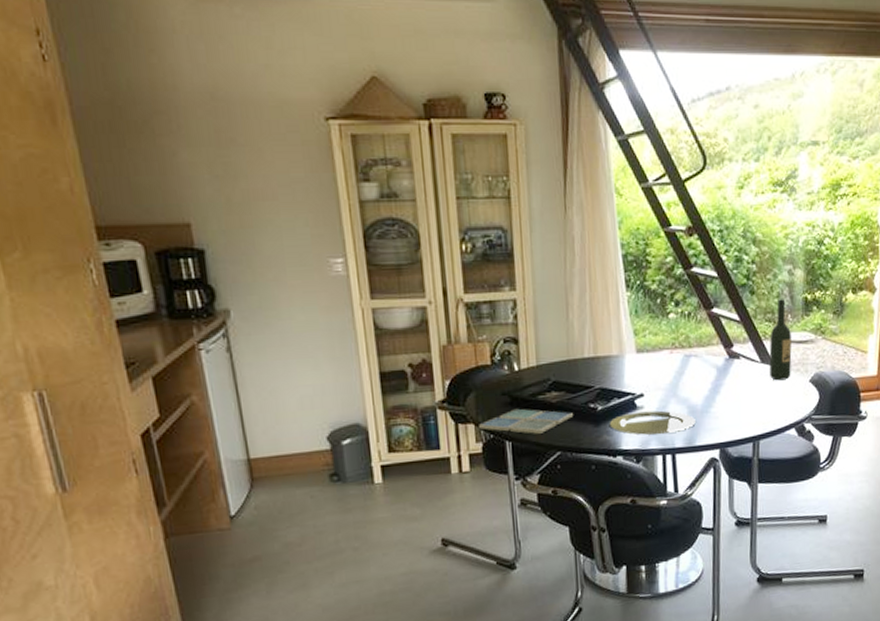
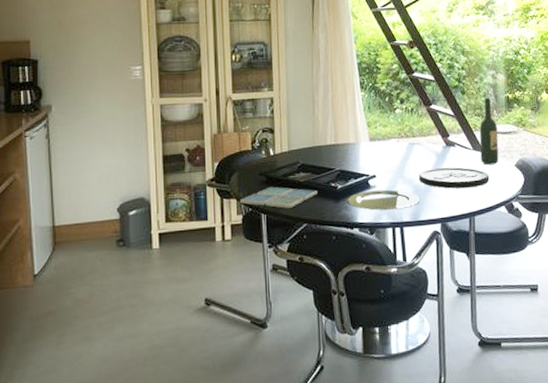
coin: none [695,383,779,409] -> present [419,167,490,189]

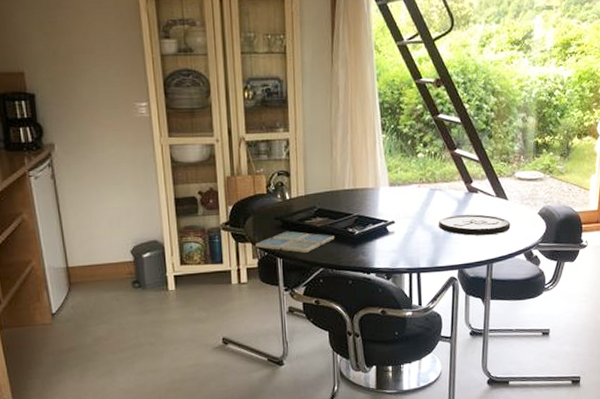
plate: present [348,189,420,210] -> none [365,235,438,256]
wine bottle: present [479,98,499,165] -> none [503,142,523,213]

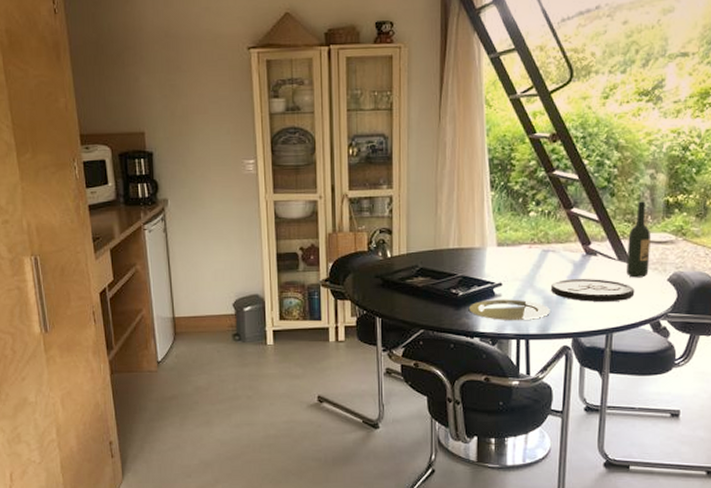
drink coaster: present [255,231,335,253] -> none [355,290,437,313]
plate: none [365,235,438,256] -> present [469,299,550,320]
wine bottle: none [503,142,523,213] -> present [627,201,650,278]

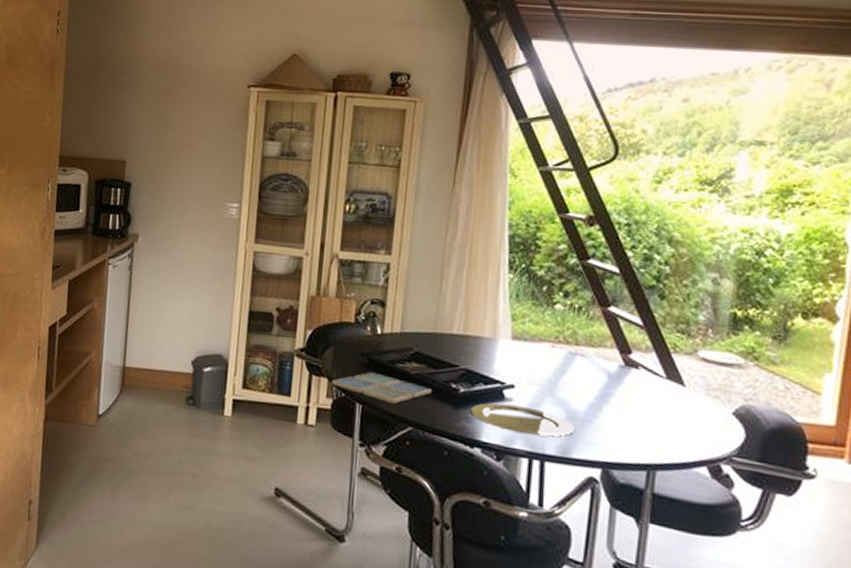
drink coaster: none [355,290,437,313] -> present [332,371,433,404]
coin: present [551,278,635,302] -> none [577,392,688,432]
wine bottle: present [627,201,650,278] -> none [677,309,711,406]

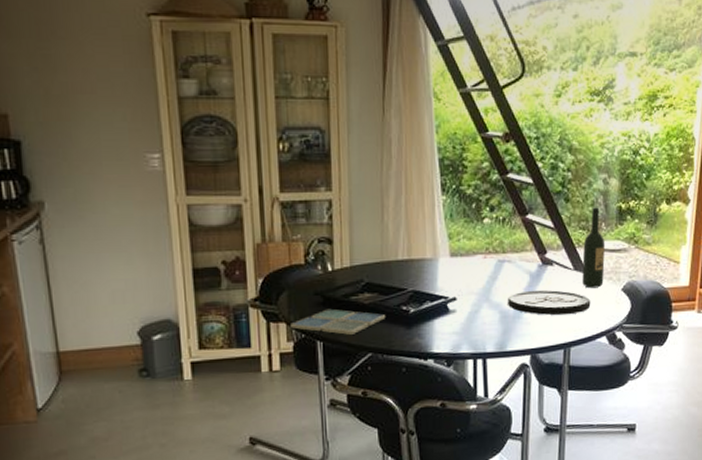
plate: present [471,402,574,437] -> none [422,315,507,339]
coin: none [577,392,688,432] -> present [508,290,591,315]
wine bottle: none [677,309,711,406] -> present [582,207,605,289]

